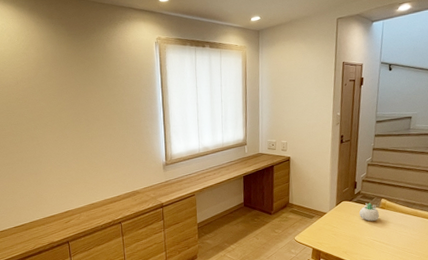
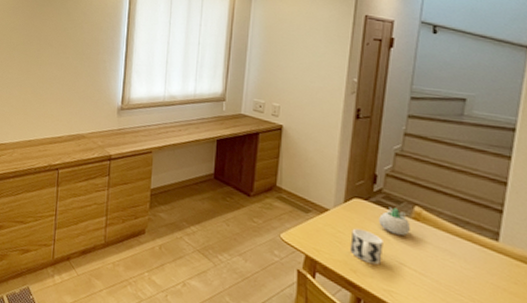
cup: none [342,222,363,245] -> present [350,228,384,265]

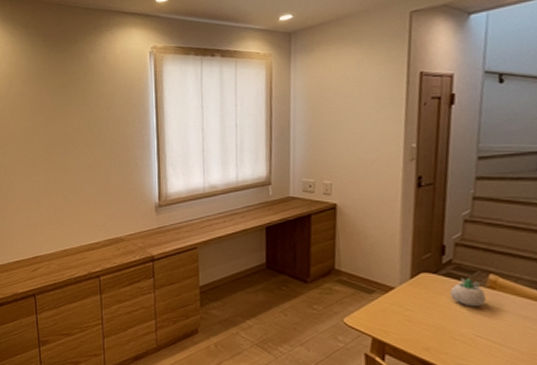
cup: present [350,228,384,265] -> none [420,304,457,341]

